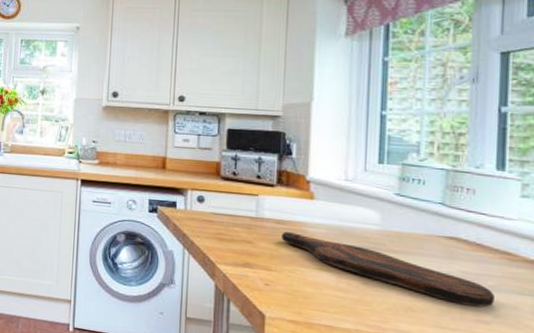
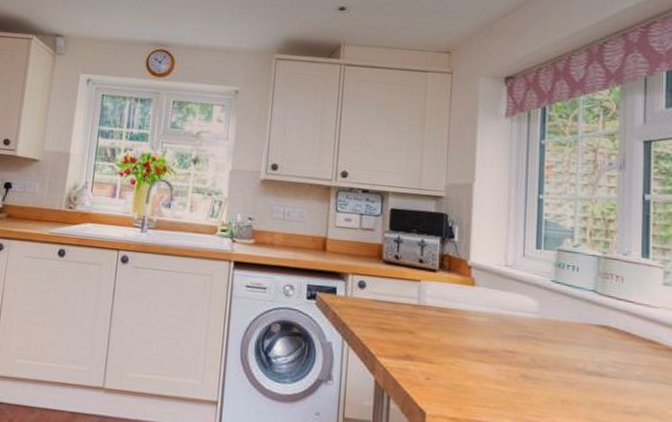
cutting board: present [282,232,494,308] -> none [443,320,642,399]

